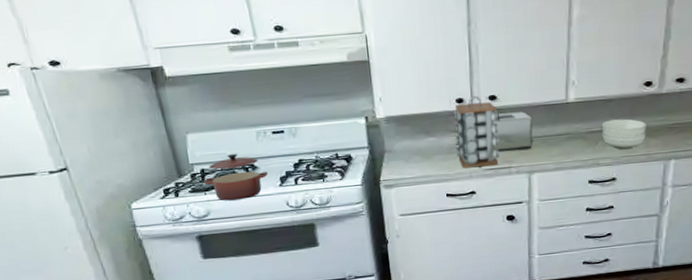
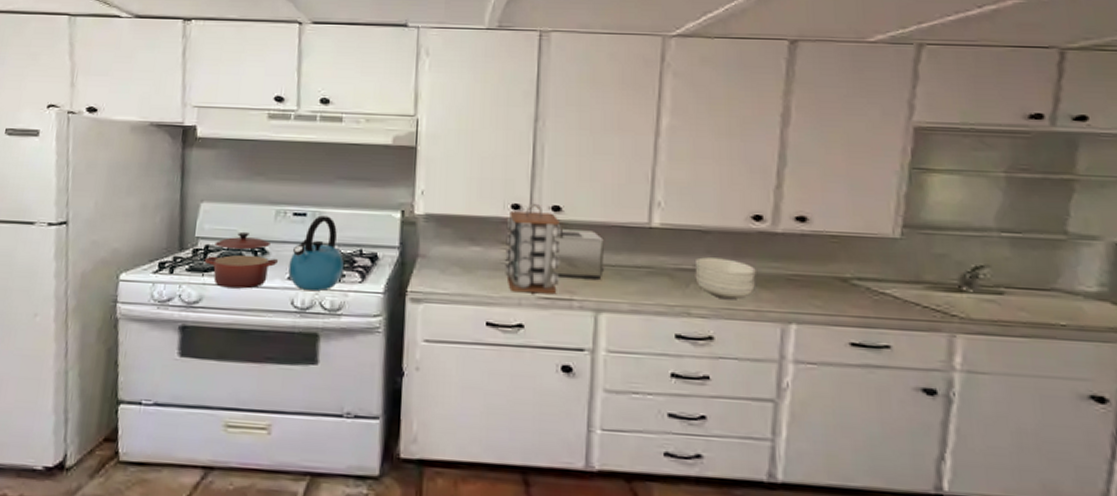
kettle: none [277,130,325,192] -> present [288,215,344,291]

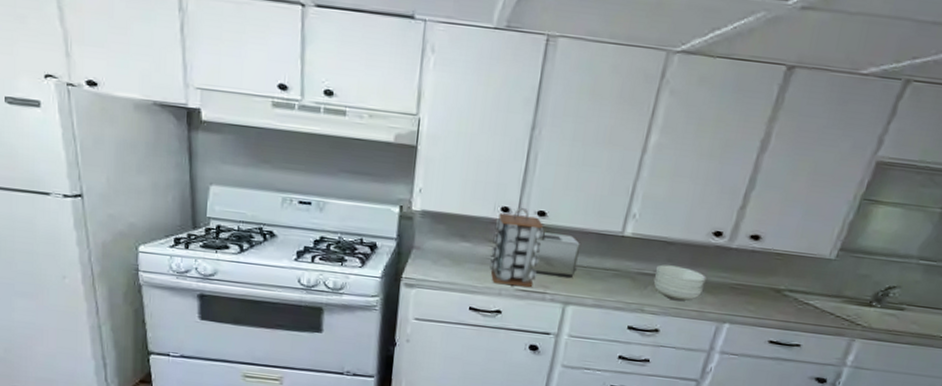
saucepan: present [204,232,278,289] -> none [216,216,285,267]
kettle: present [288,215,344,291] -> none [295,205,346,272]

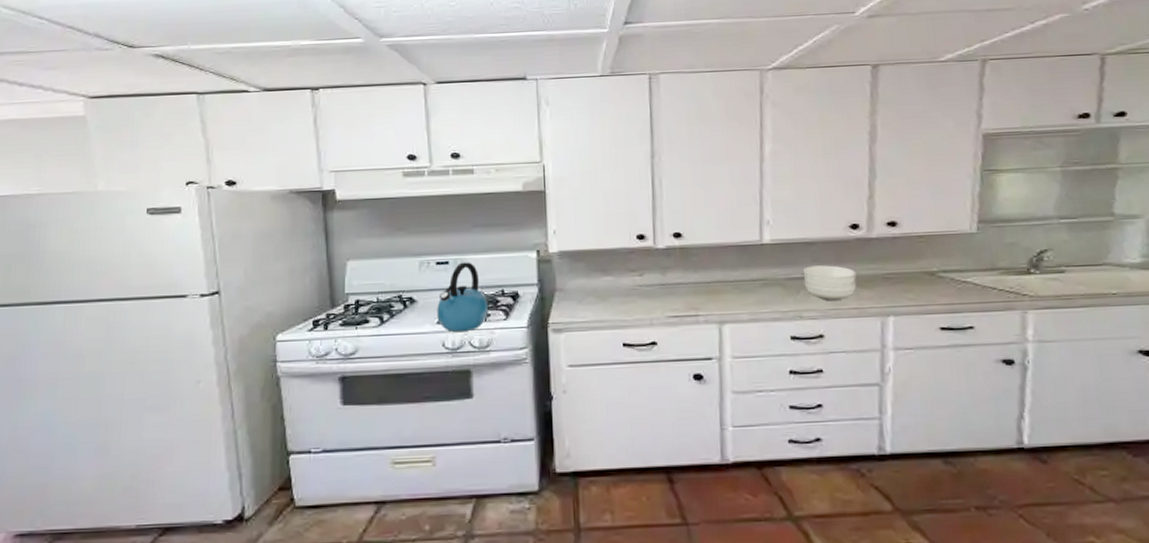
kettle: none [295,205,346,272] -> present [437,262,488,332]
spice rack: present [489,207,544,288] -> none [633,232,685,314]
toaster: present [493,230,581,278] -> none [637,252,724,296]

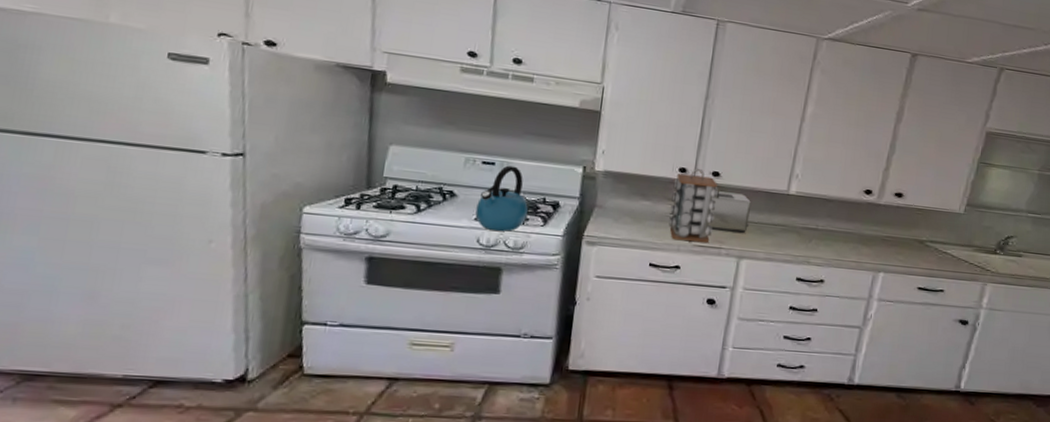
spice rack: none [633,232,685,314] -> present [668,168,718,243]
toaster: none [637,252,724,296] -> present [672,189,752,233]
bowl: present [804,265,857,301] -> none [816,220,861,253]

